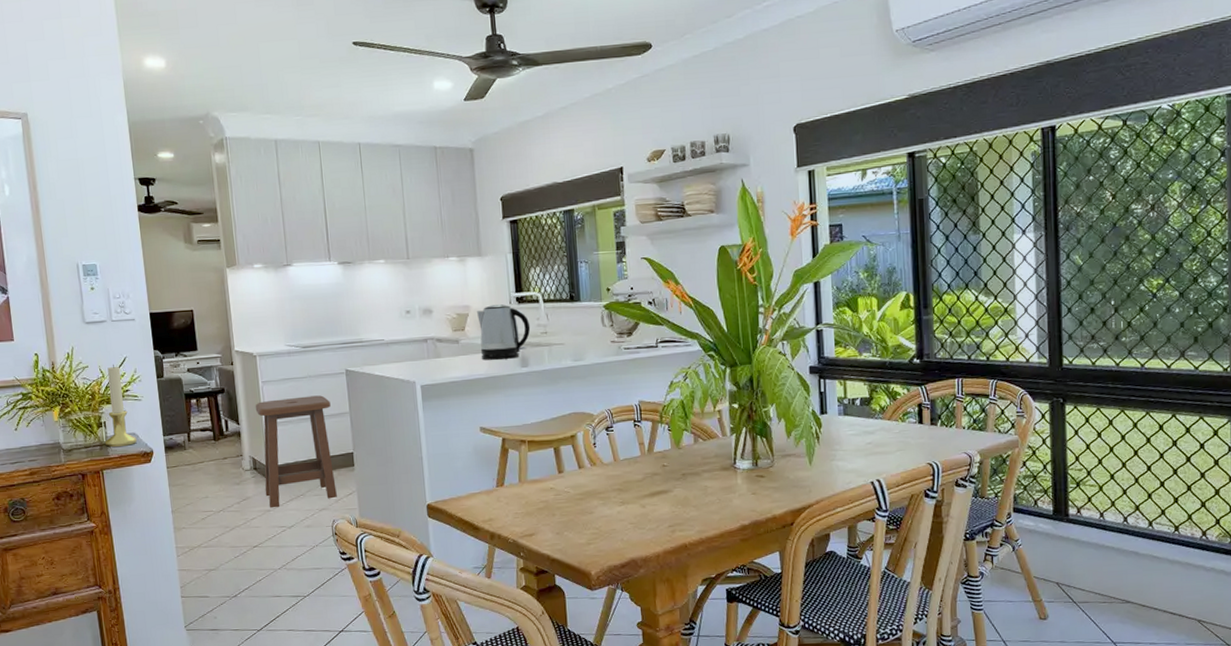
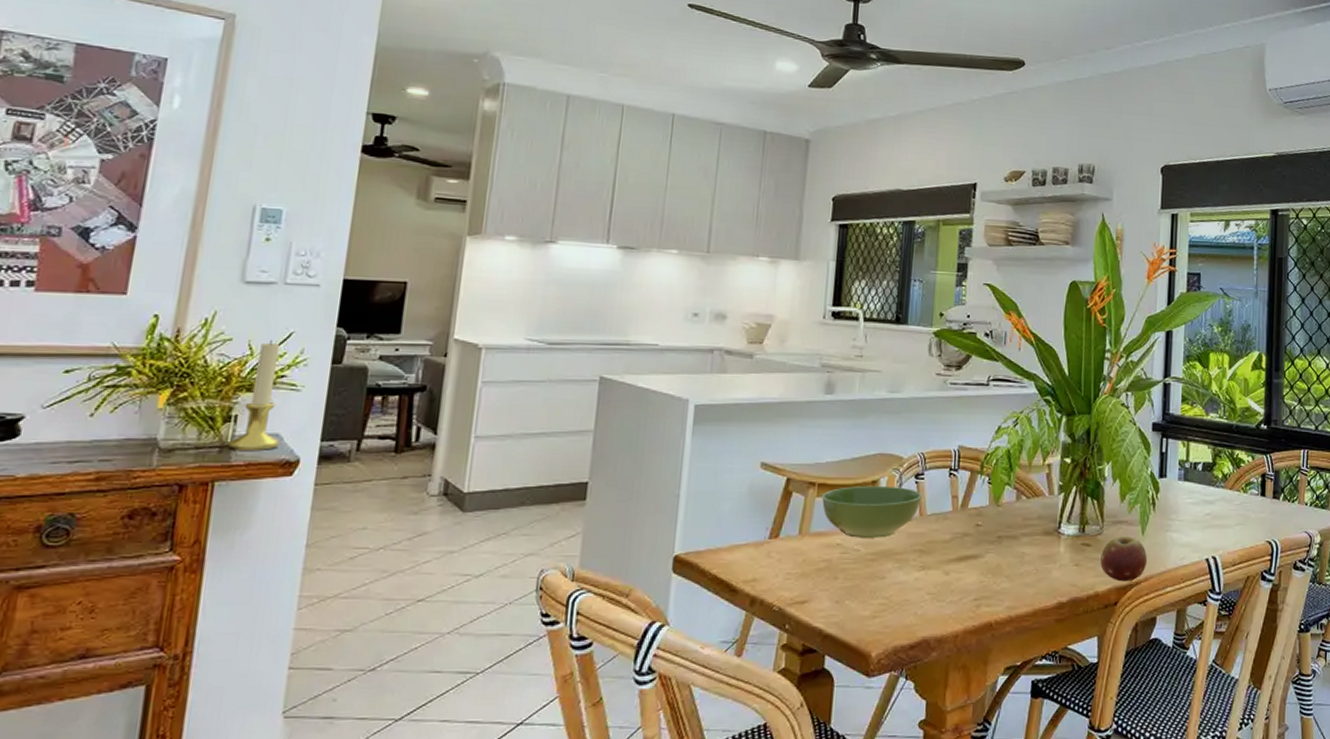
stool: present [255,395,337,508] -> none [452,405,571,549]
kettle: present [477,304,531,361] -> none [777,317,844,384]
bowl: none [532,439,614,482] -> present [821,485,922,538]
fruit: none [774,467,817,506] -> present [1100,536,1148,582]

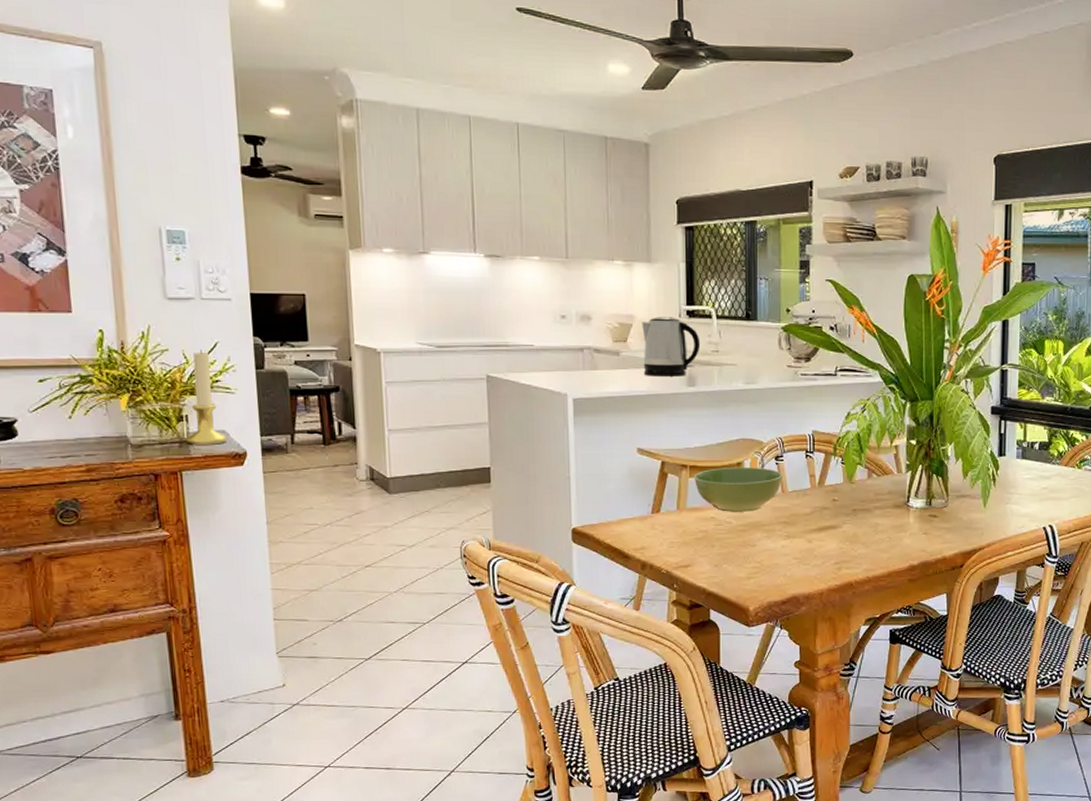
kettle: none [777,317,844,384] -> present [642,317,701,378]
fruit: present [1100,536,1148,582] -> none [947,508,990,547]

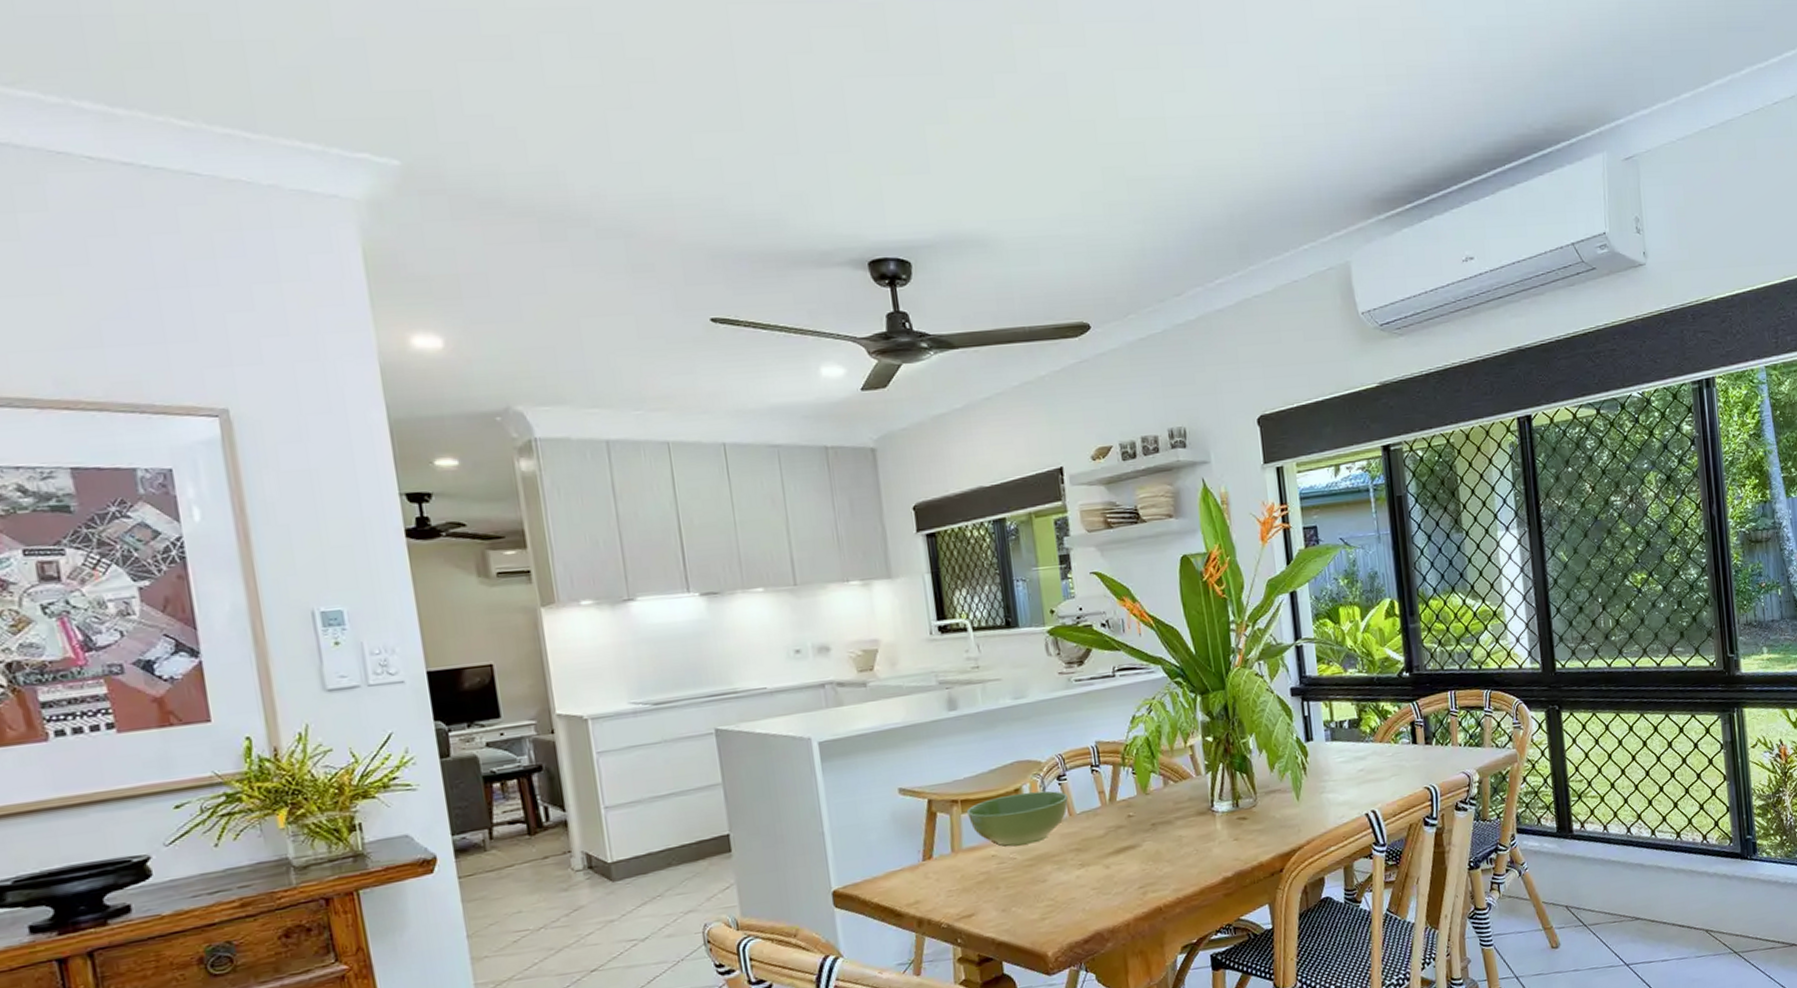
candle holder: present [185,349,227,446] -> none [360,743,411,859]
kettle: present [642,317,701,378] -> none [889,635,958,706]

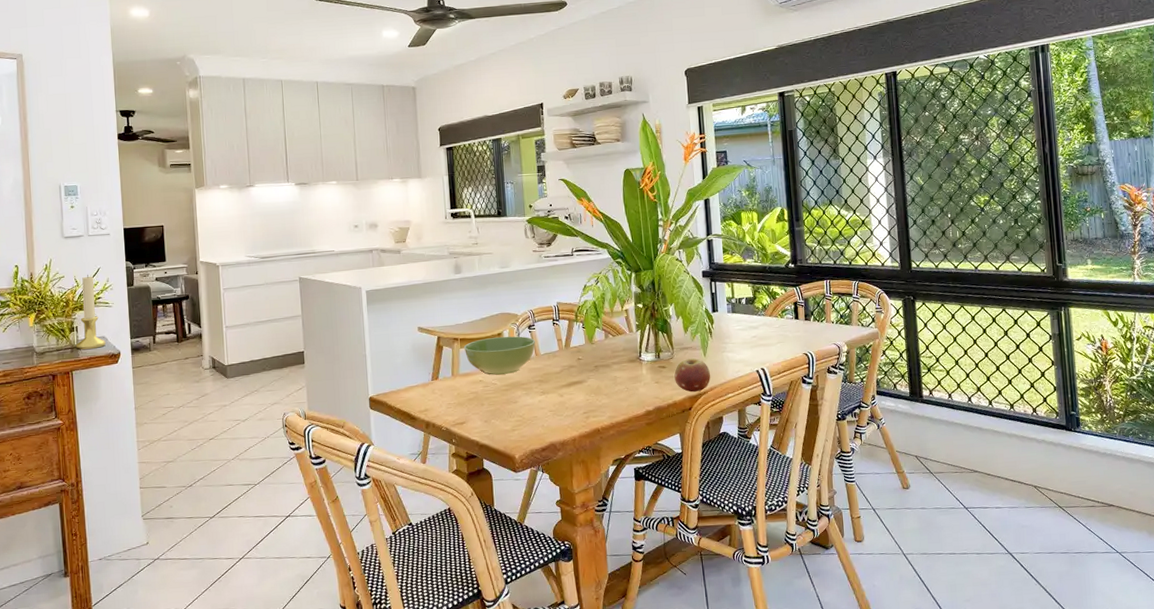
candle holder: none [360,743,411,859] -> present [75,274,106,351]
fruit: none [1258,803,1307,849] -> present [674,358,711,392]

